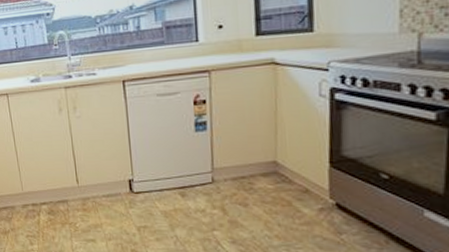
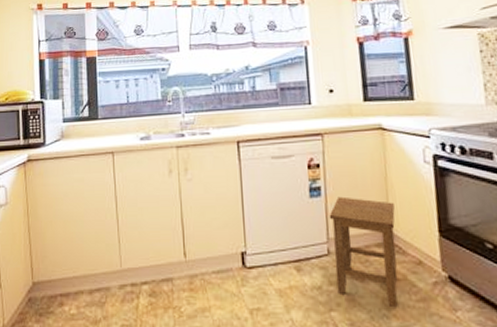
stool: none [214,130,283,230] -> present [329,196,398,308]

